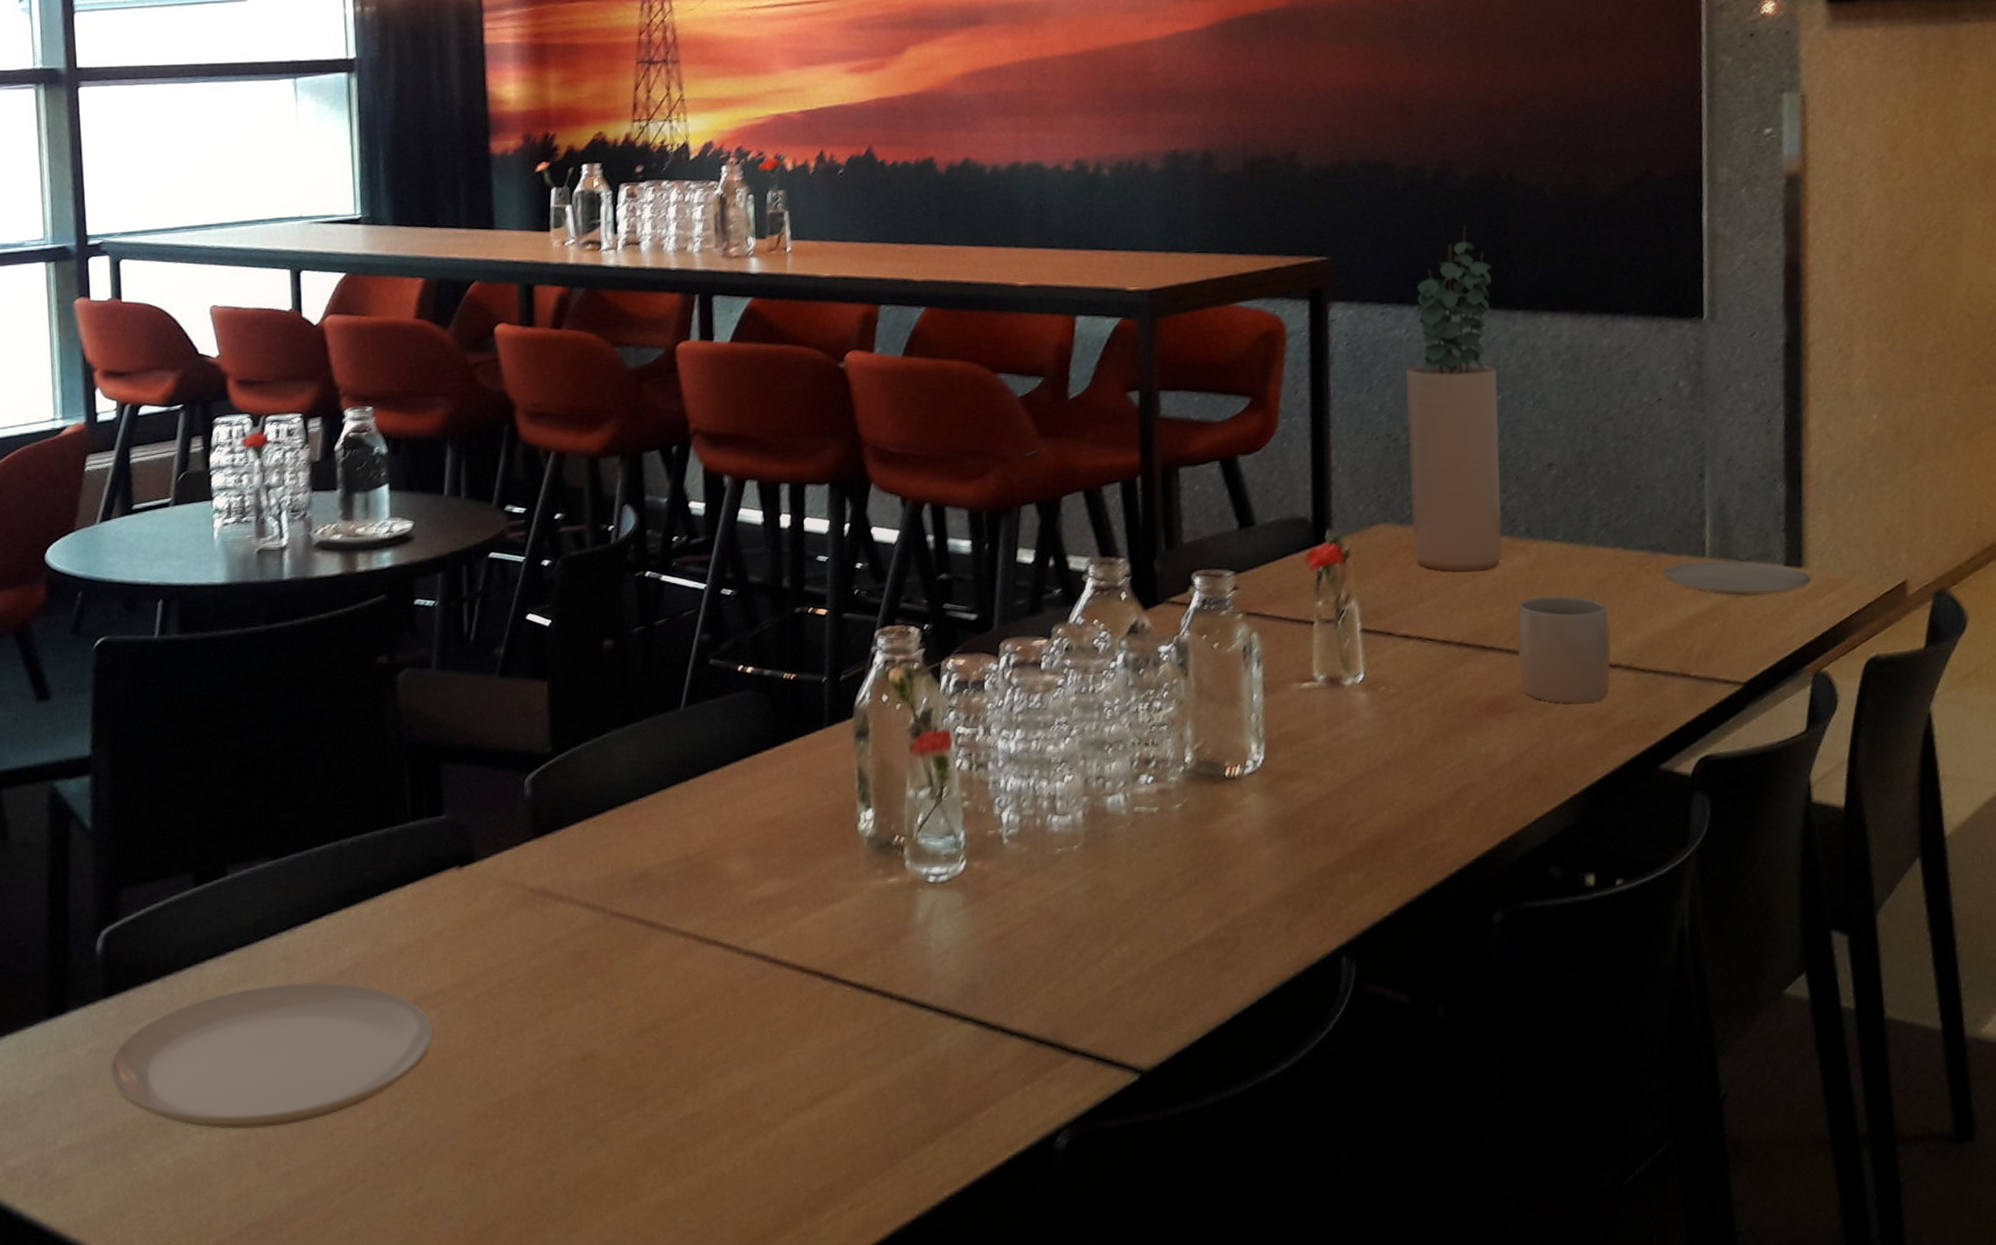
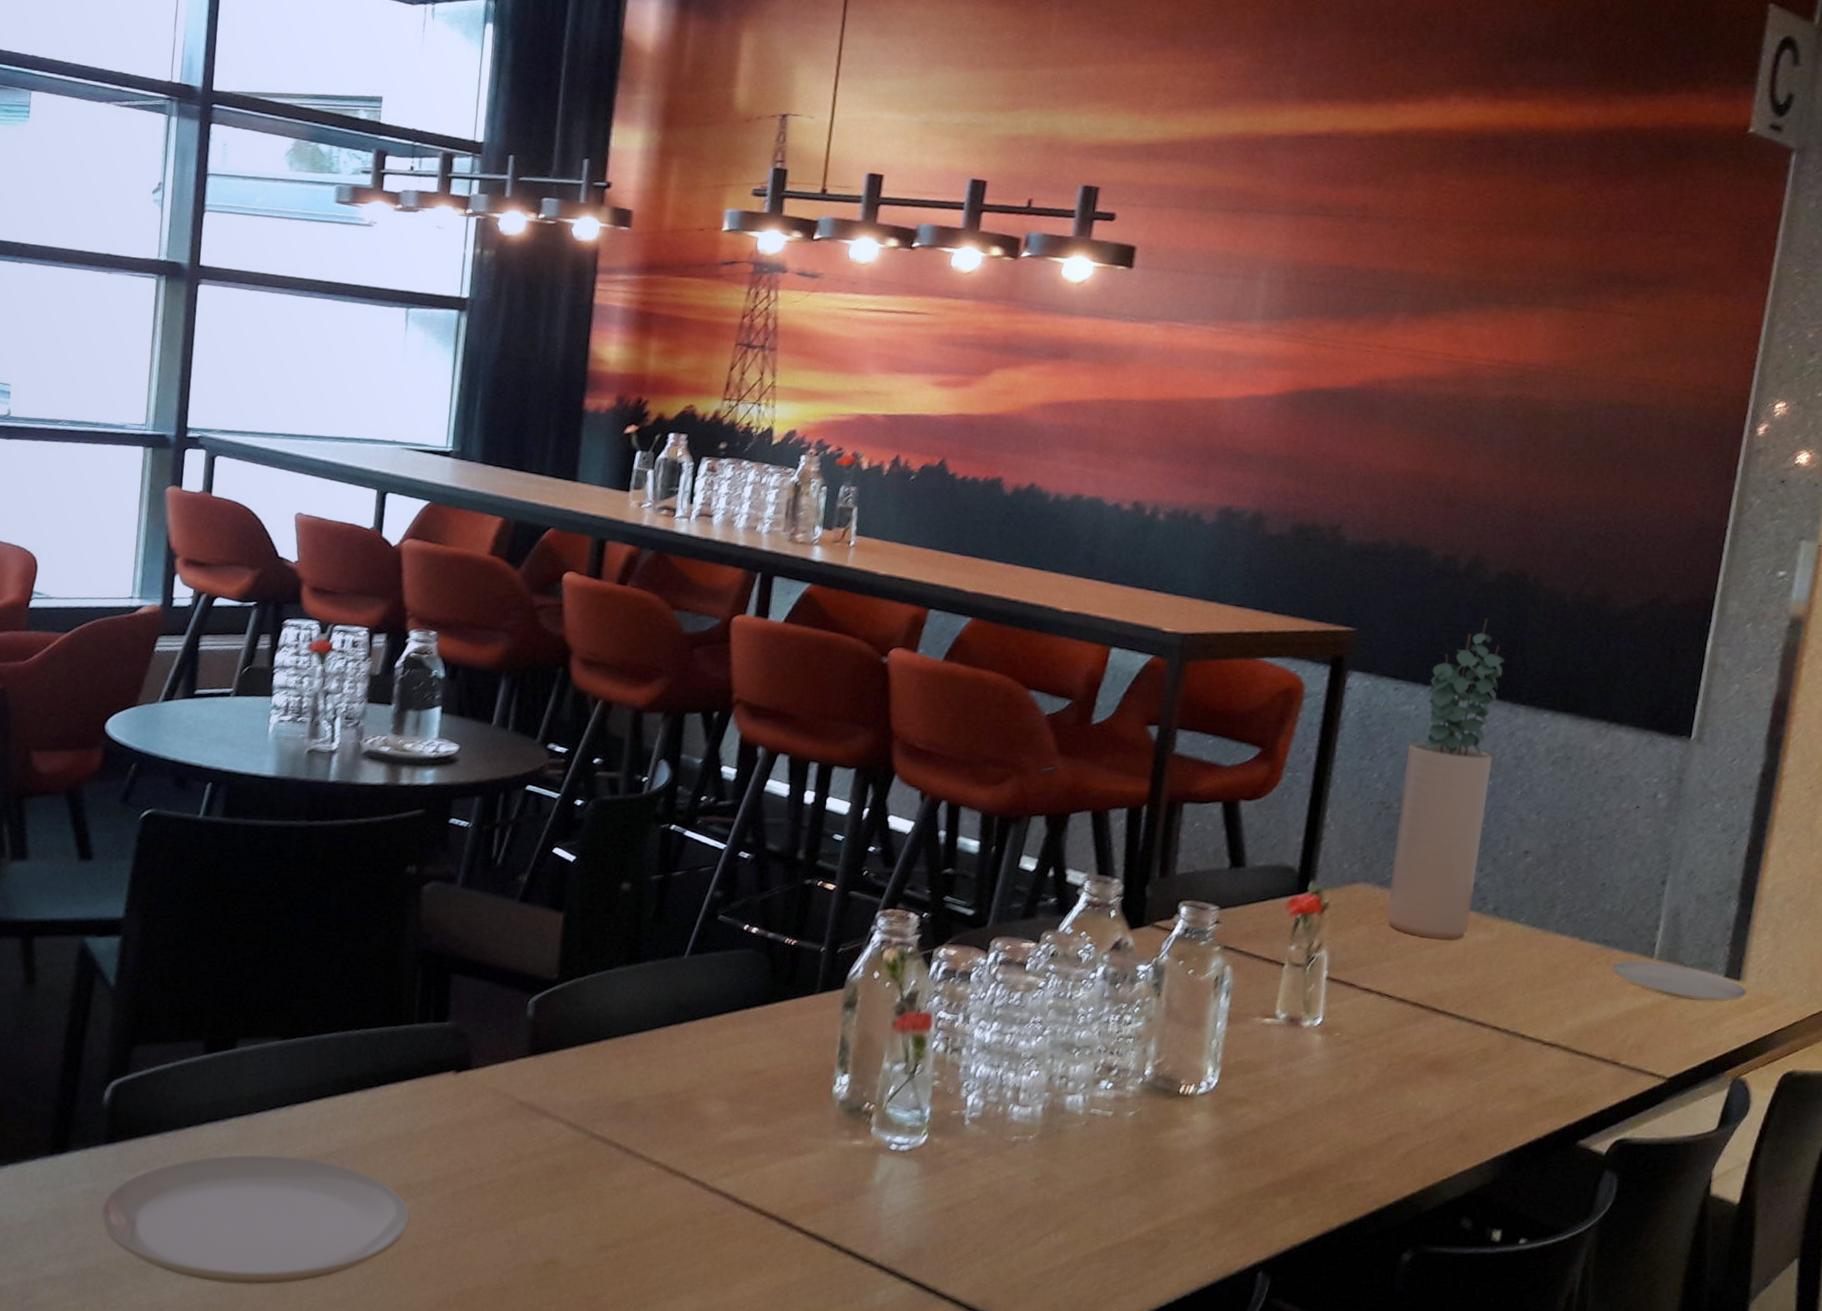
mug: present [1517,596,1611,704] -> none [1465,971,1555,1075]

